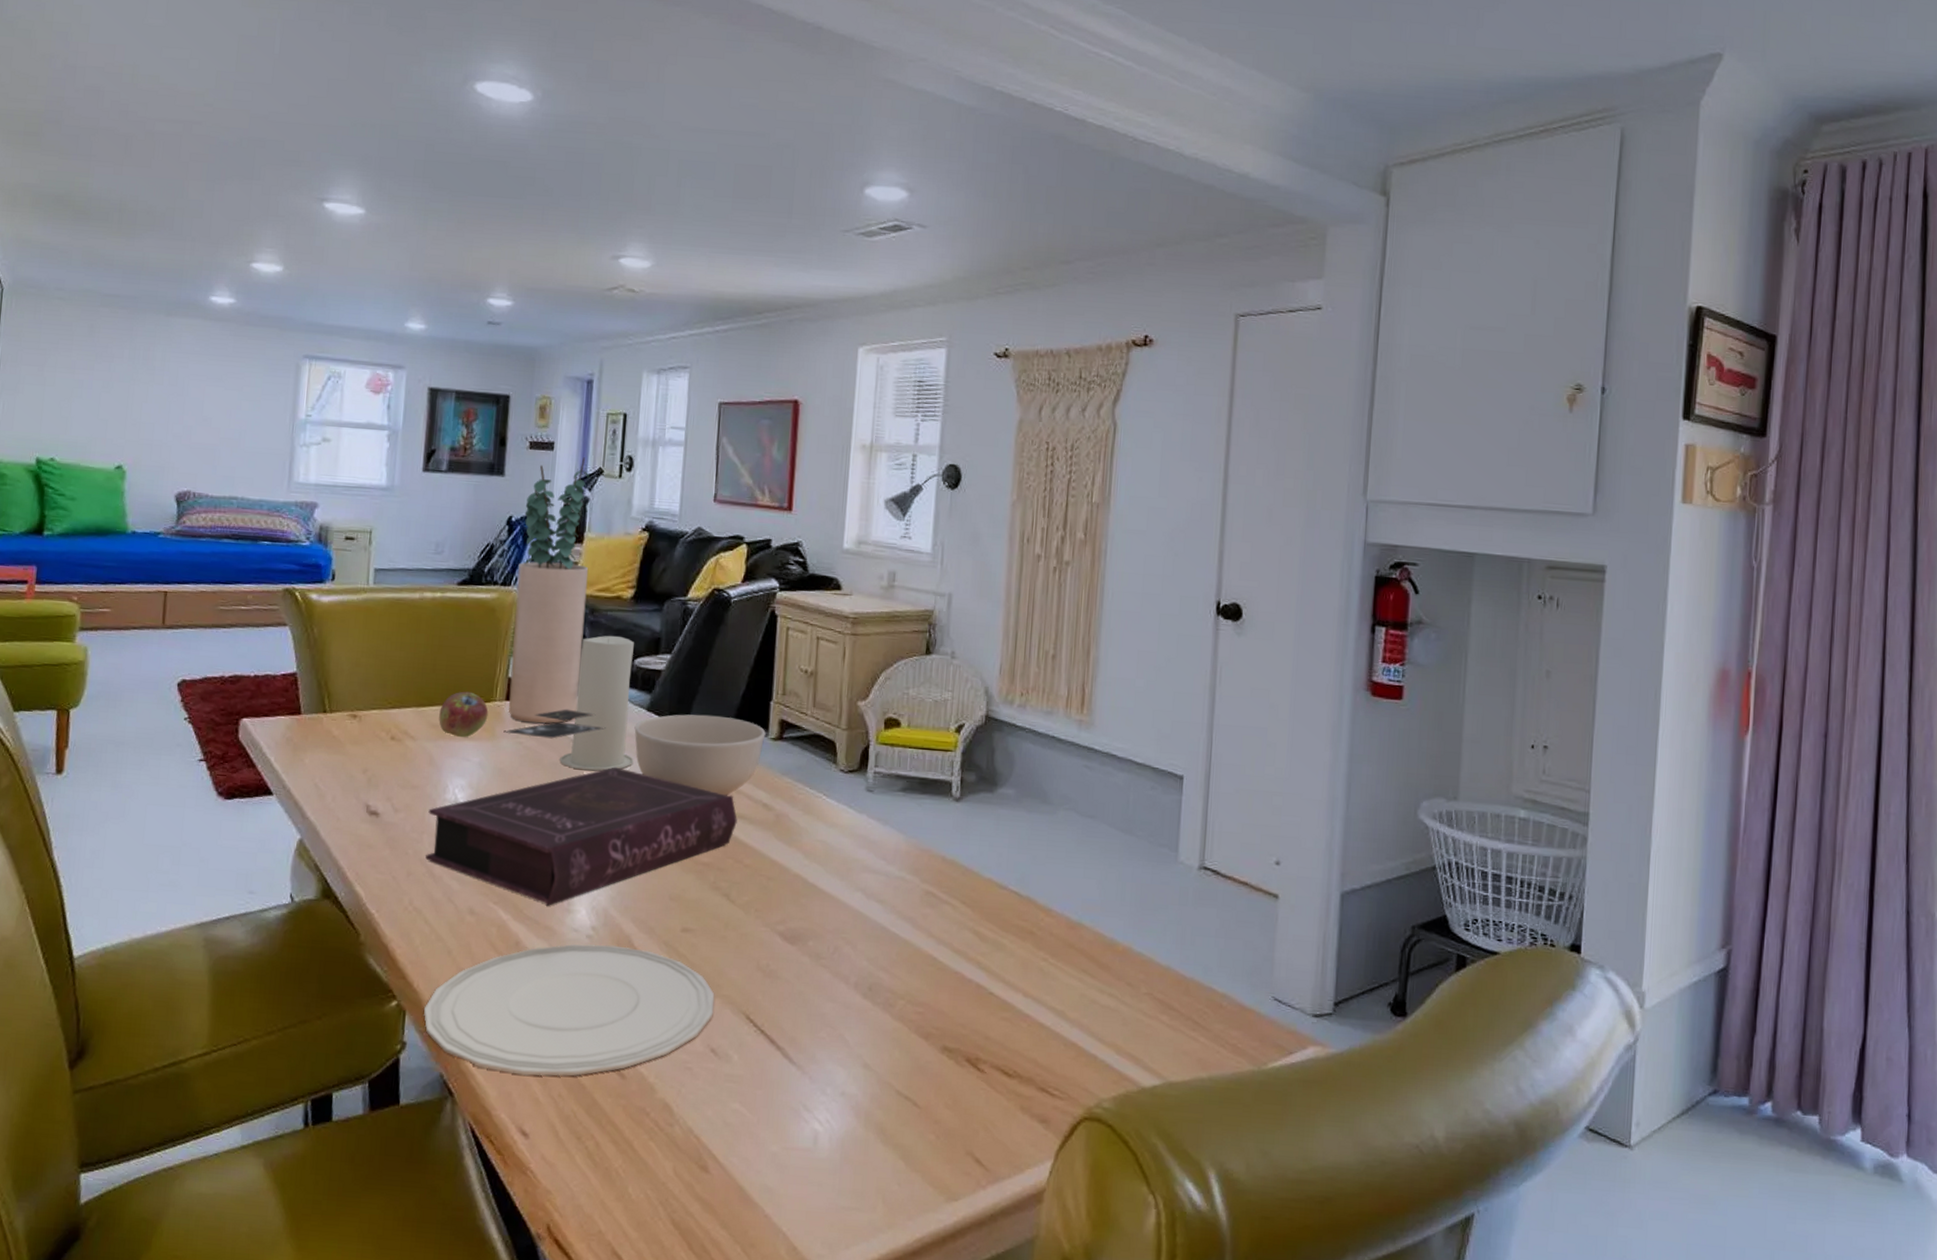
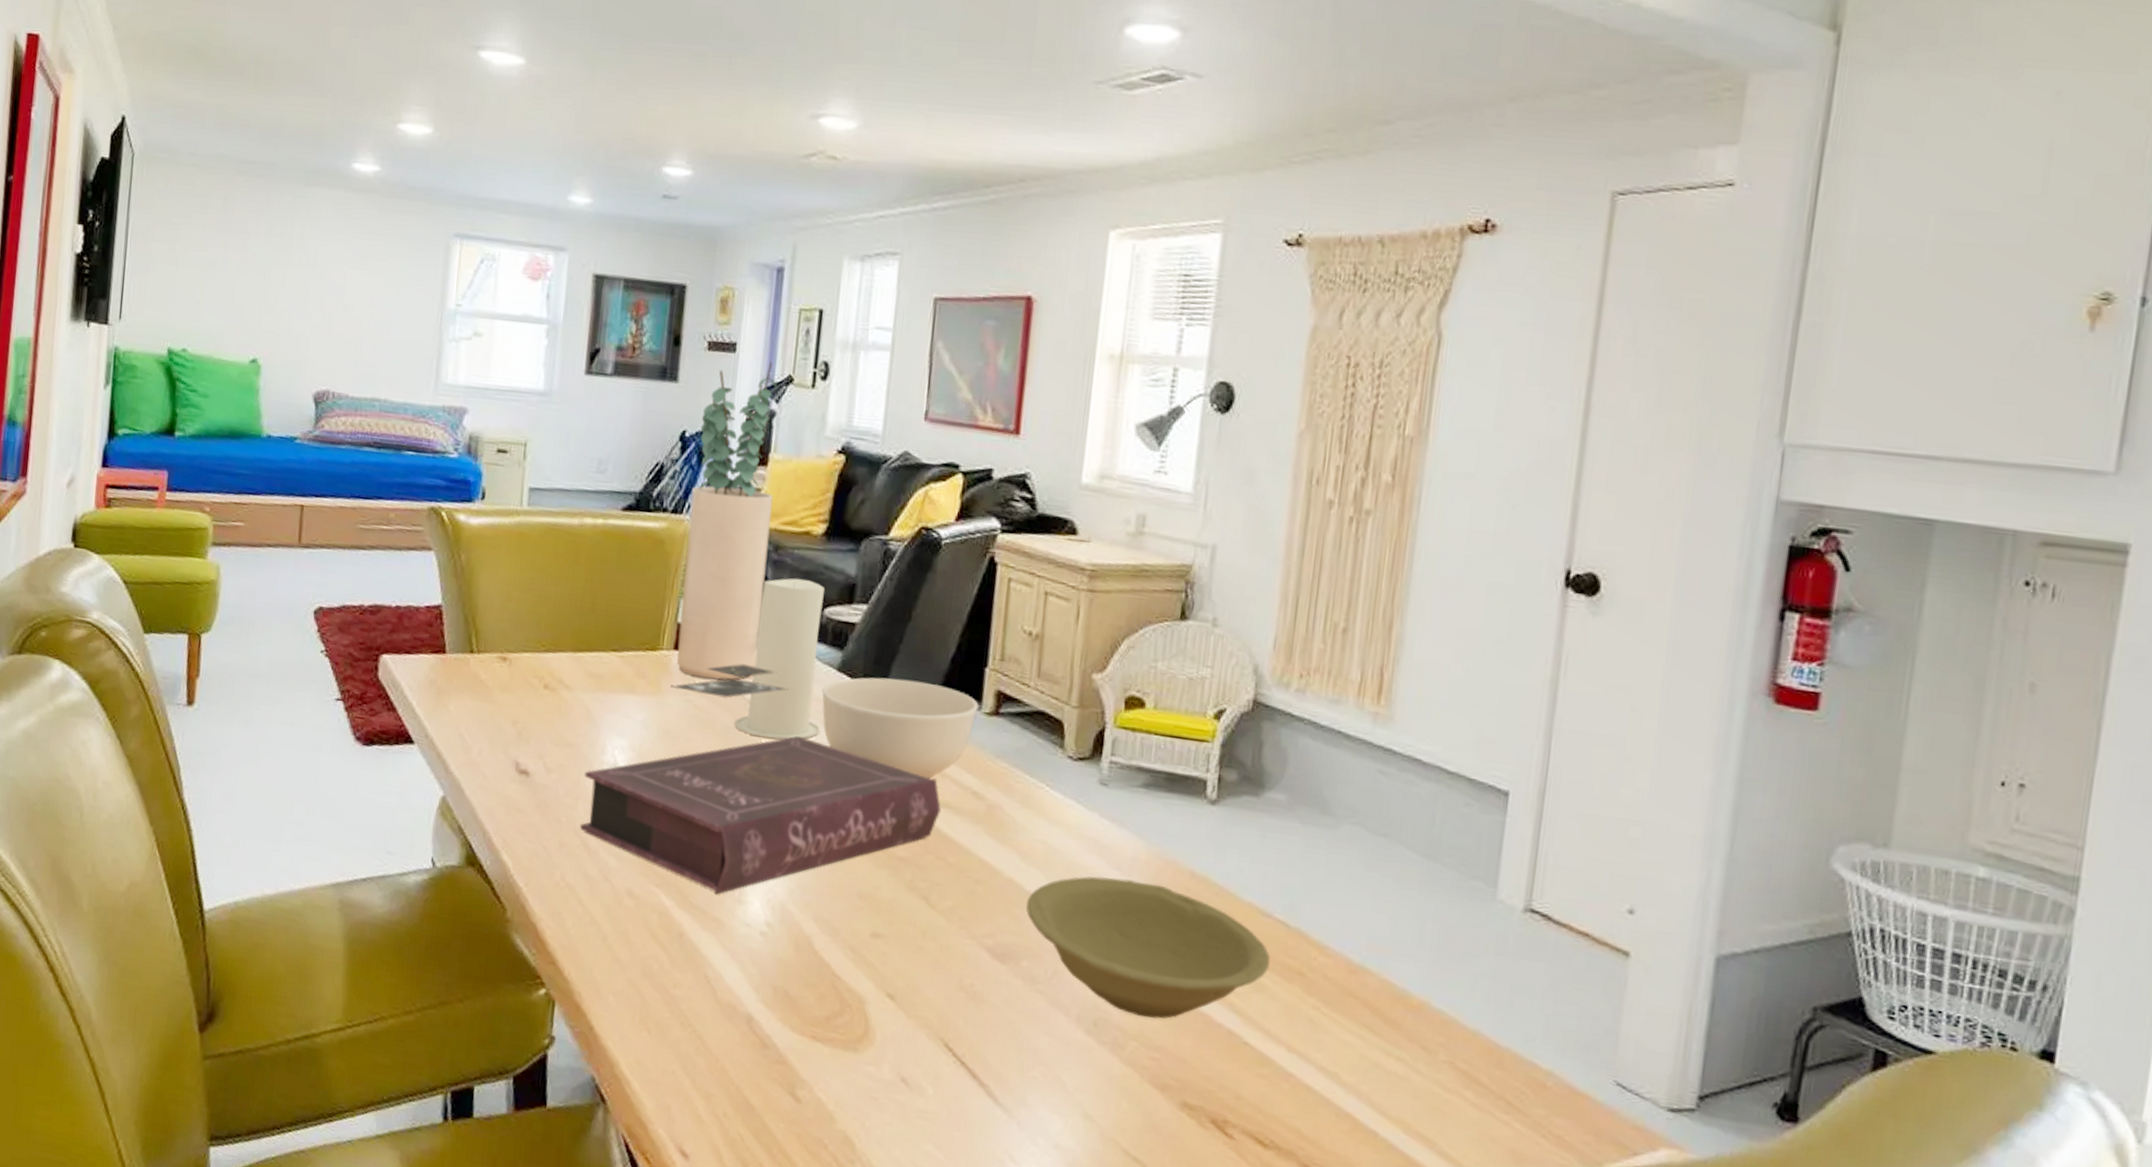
plate: present [423,943,715,1077] -> none [574,940,908,1095]
fruit: present [439,691,489,738] -> none [598,636,654,691]
bowl: none [810,866,1007,980] -> present [1026,876,1270,1019]

